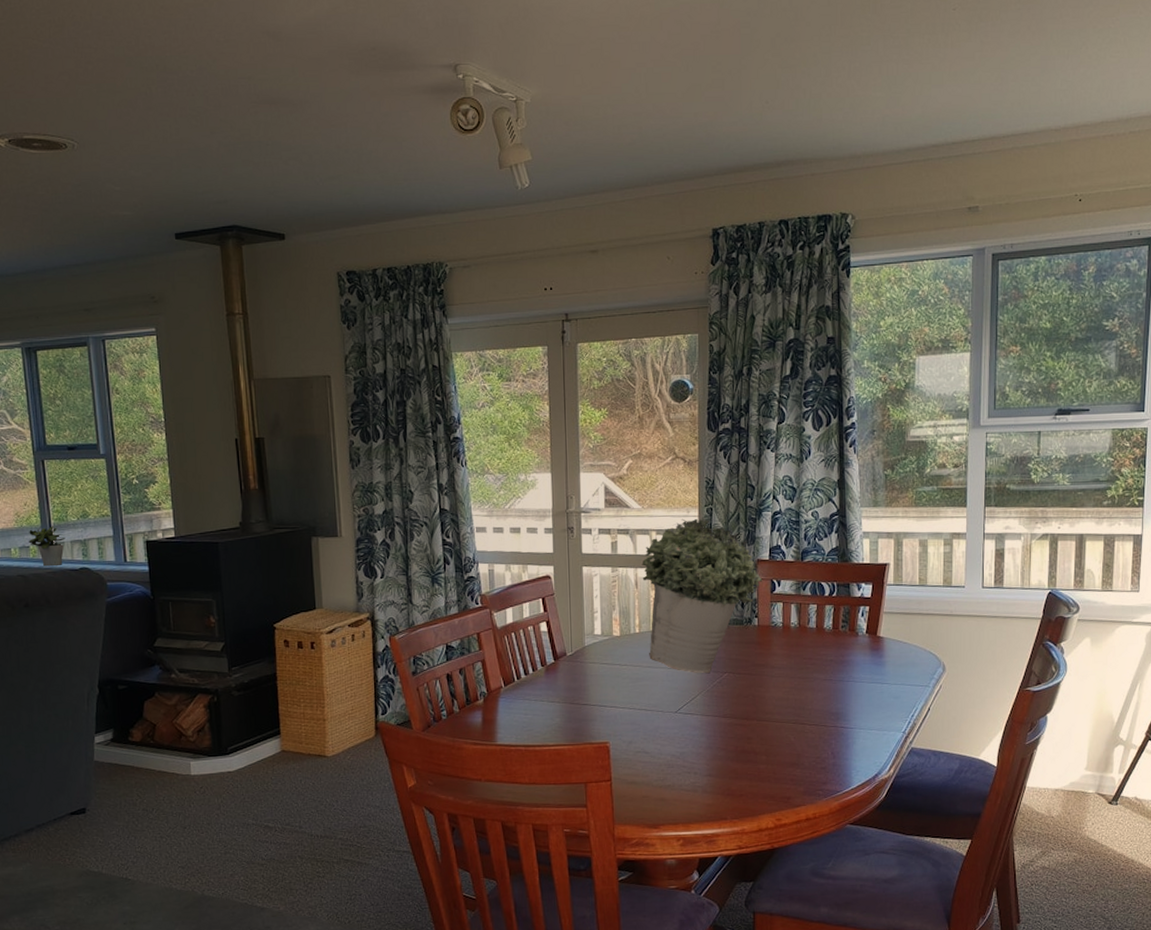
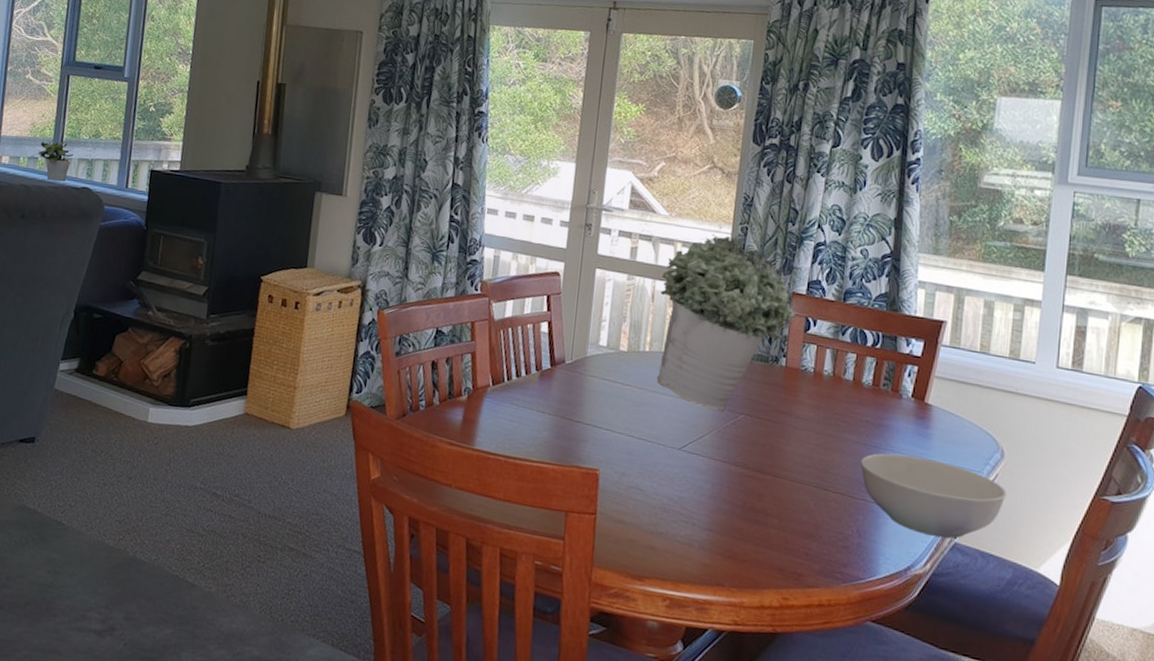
bowl: none [828,682,950,746] -> present [860,453,1007,539]

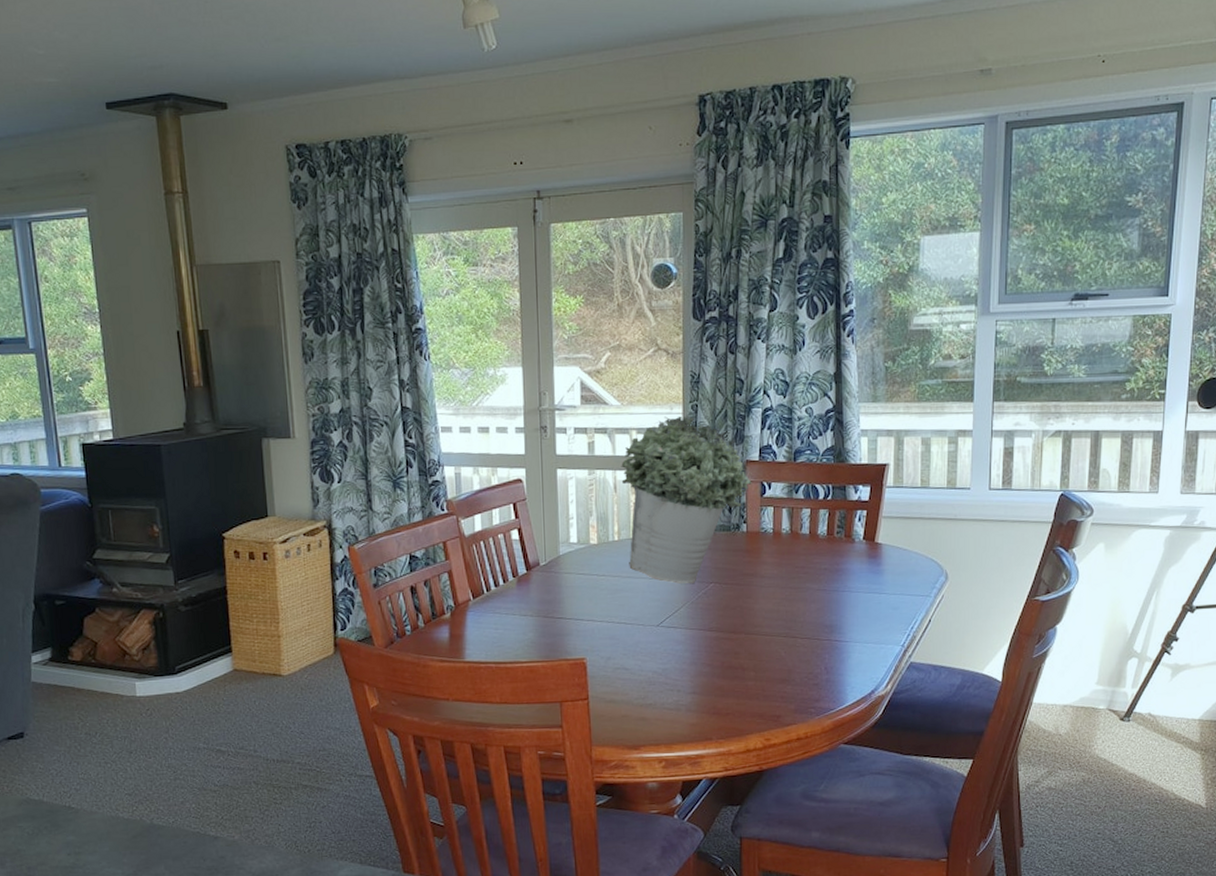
bowl: present [860,453,1007,539] -> none [822,592,953,661]

